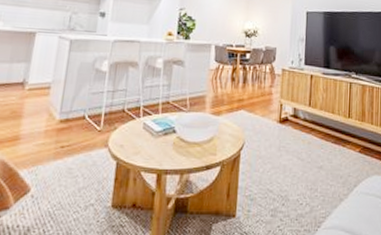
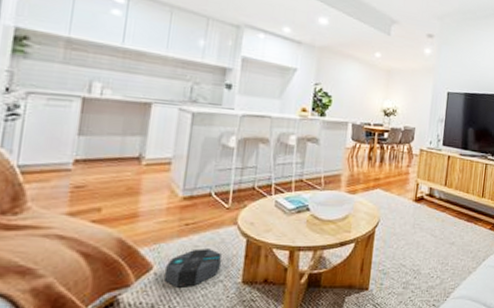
speaker: none [39,171,93,211] -> present [163,249,221,288]

